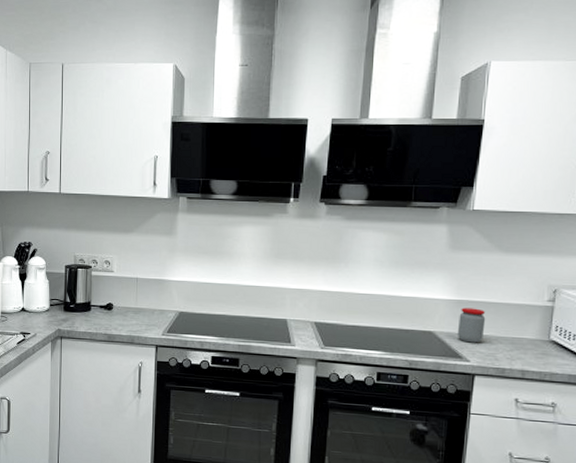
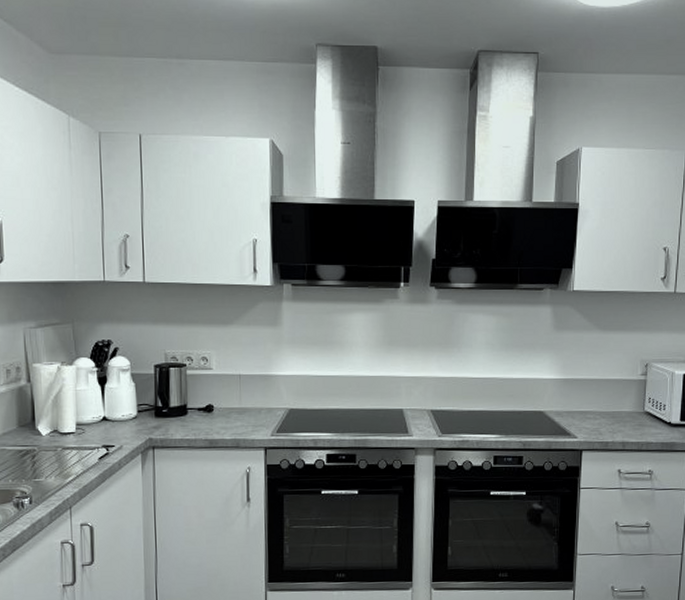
jar: present [458,308,486,343] -> none [566,386,589,420]

